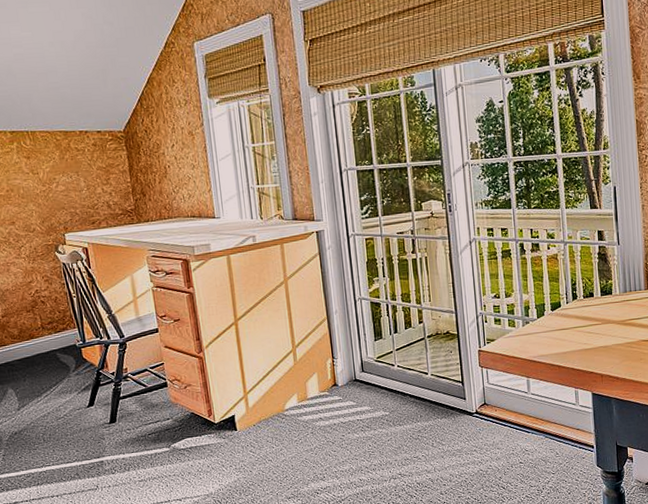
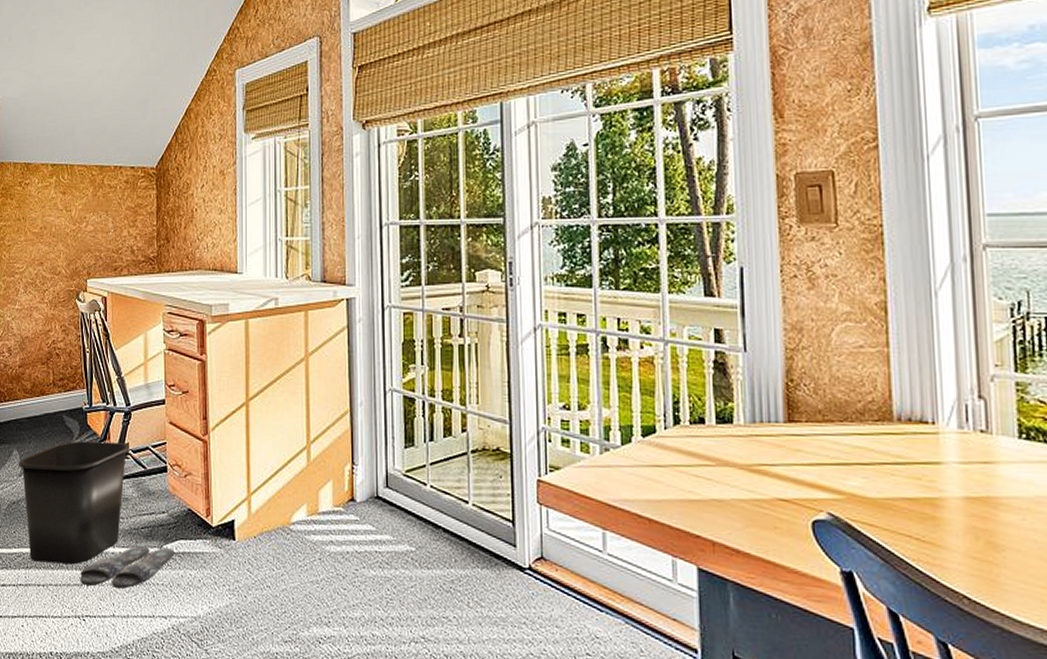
waste bin: none [14,368,129,478] -> present [18,441,130,565]
slippers: none [93,446,183,488] -> present [80,546,175,588]

